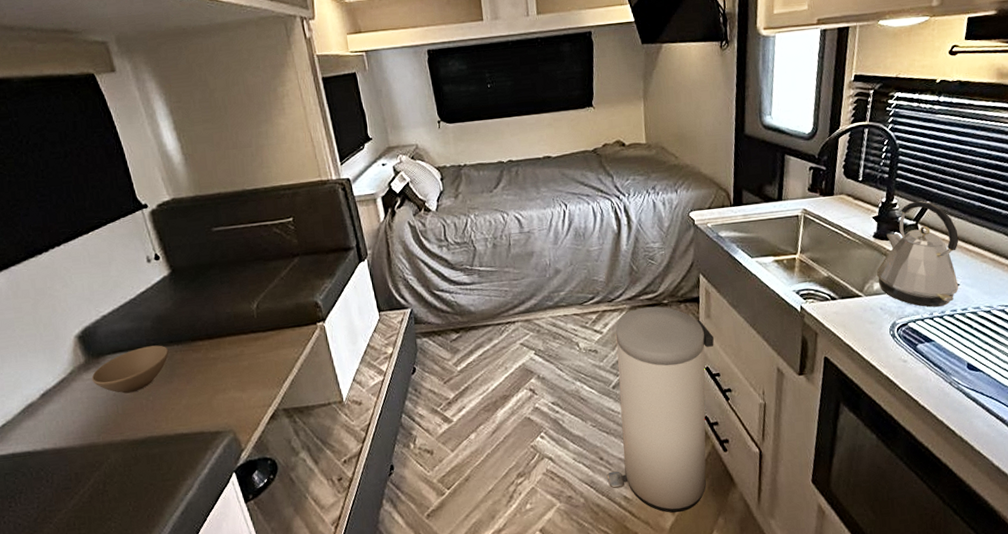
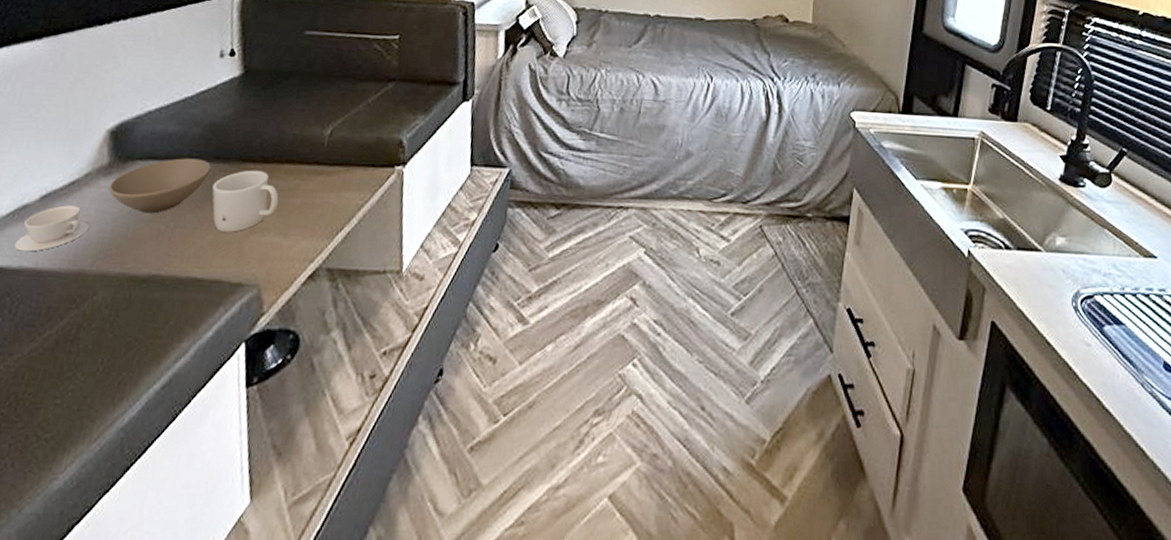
teacup: none [33,397,87,438] -> present [14,205,90,252]
mug: none [174,345,230,397] -> present [212,170,279,233]
pedal bin: present [606,306,714,513] -> none [705,217,861,503]
kettle: present [877,201,959,308] -> none [1061,146,1158,281]

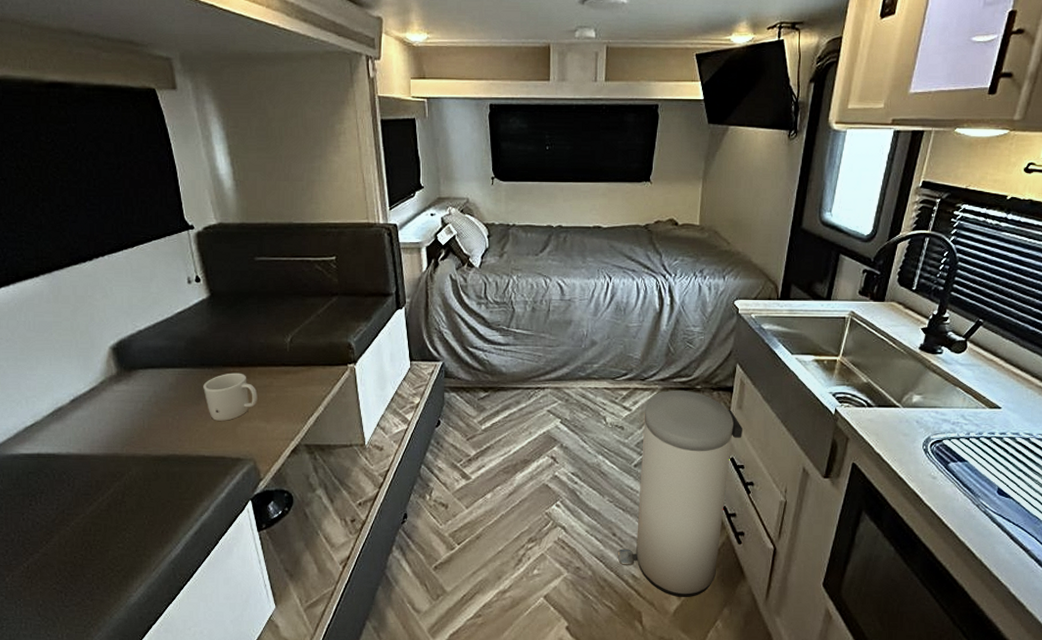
teacup: present [14,205,90,252] -> none [60,406,114,442]
bowl: present [108,158,212,214] -> none [121,366,200,410]
pedal bin: none [705,217,861,503] -> present [617,390,742,597]

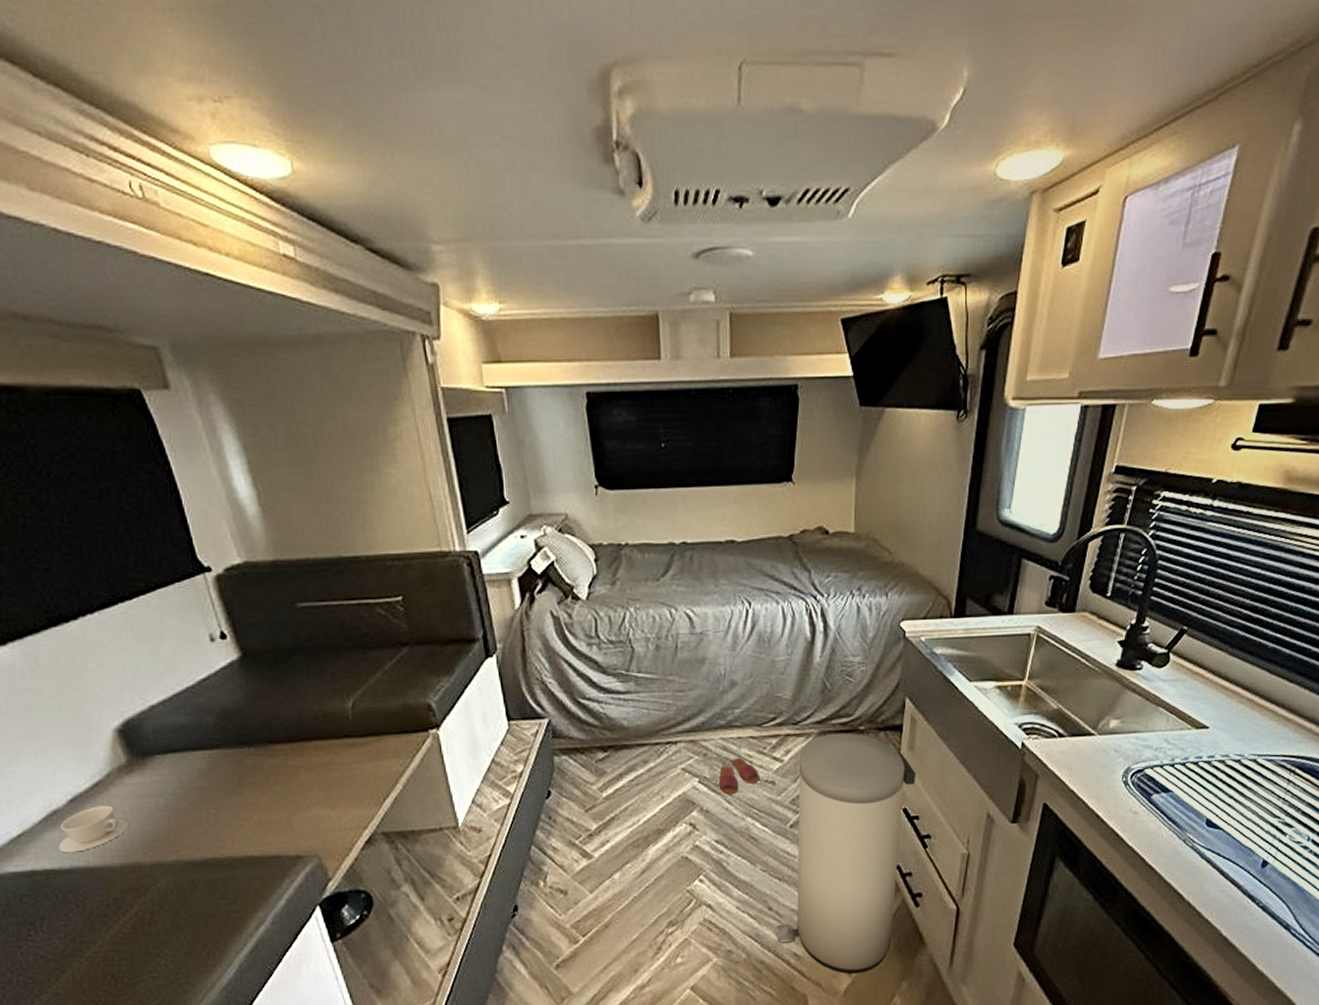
teacup: none [60,406,114,442] -> present [58,805,130,853]
mug: present [203,372,258,422] -> none [243,750,316,813]
slippers: none [576,404,611,436] -> present [718,757,759,795]

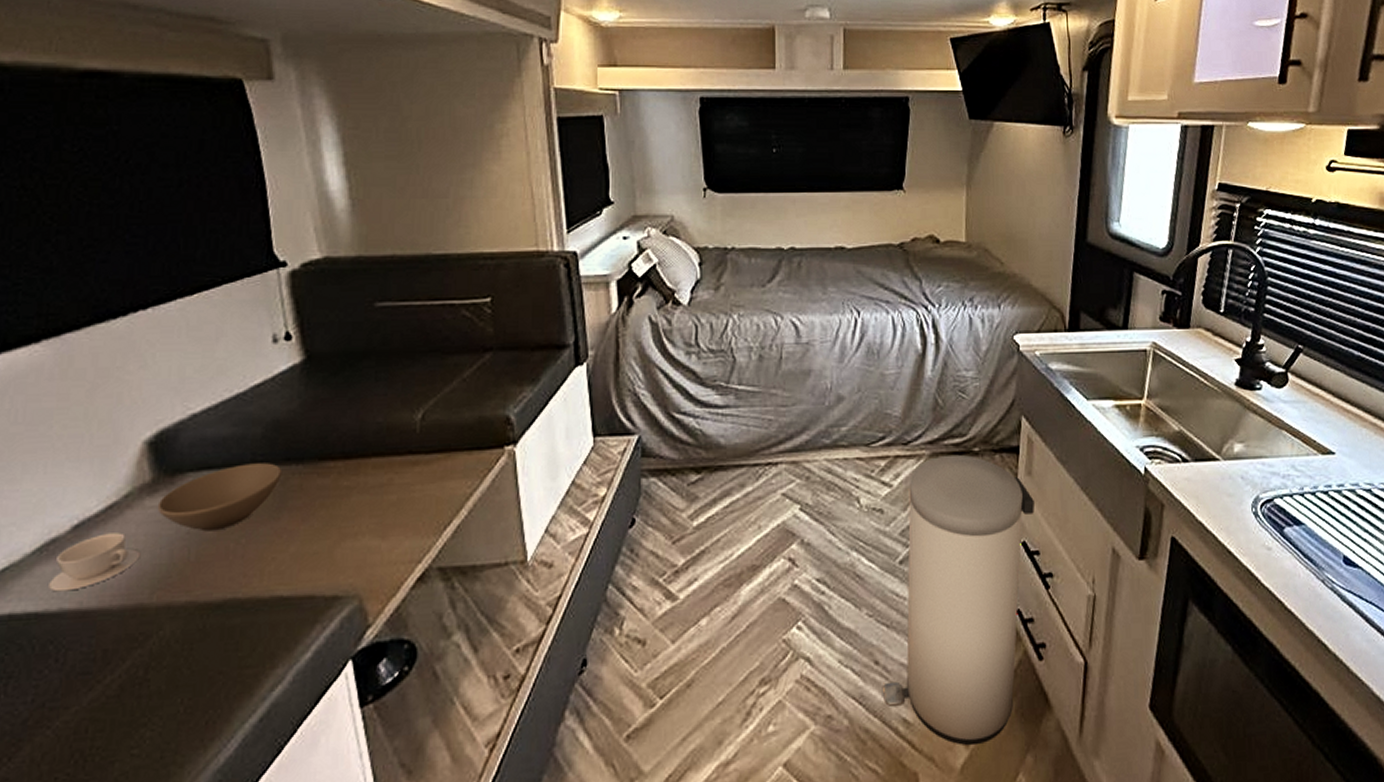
bowl: none [135,746,238,804] -> present [157,463,282,532]
slippers: present [718,757,759,795] -> none [821,481,866,525]

